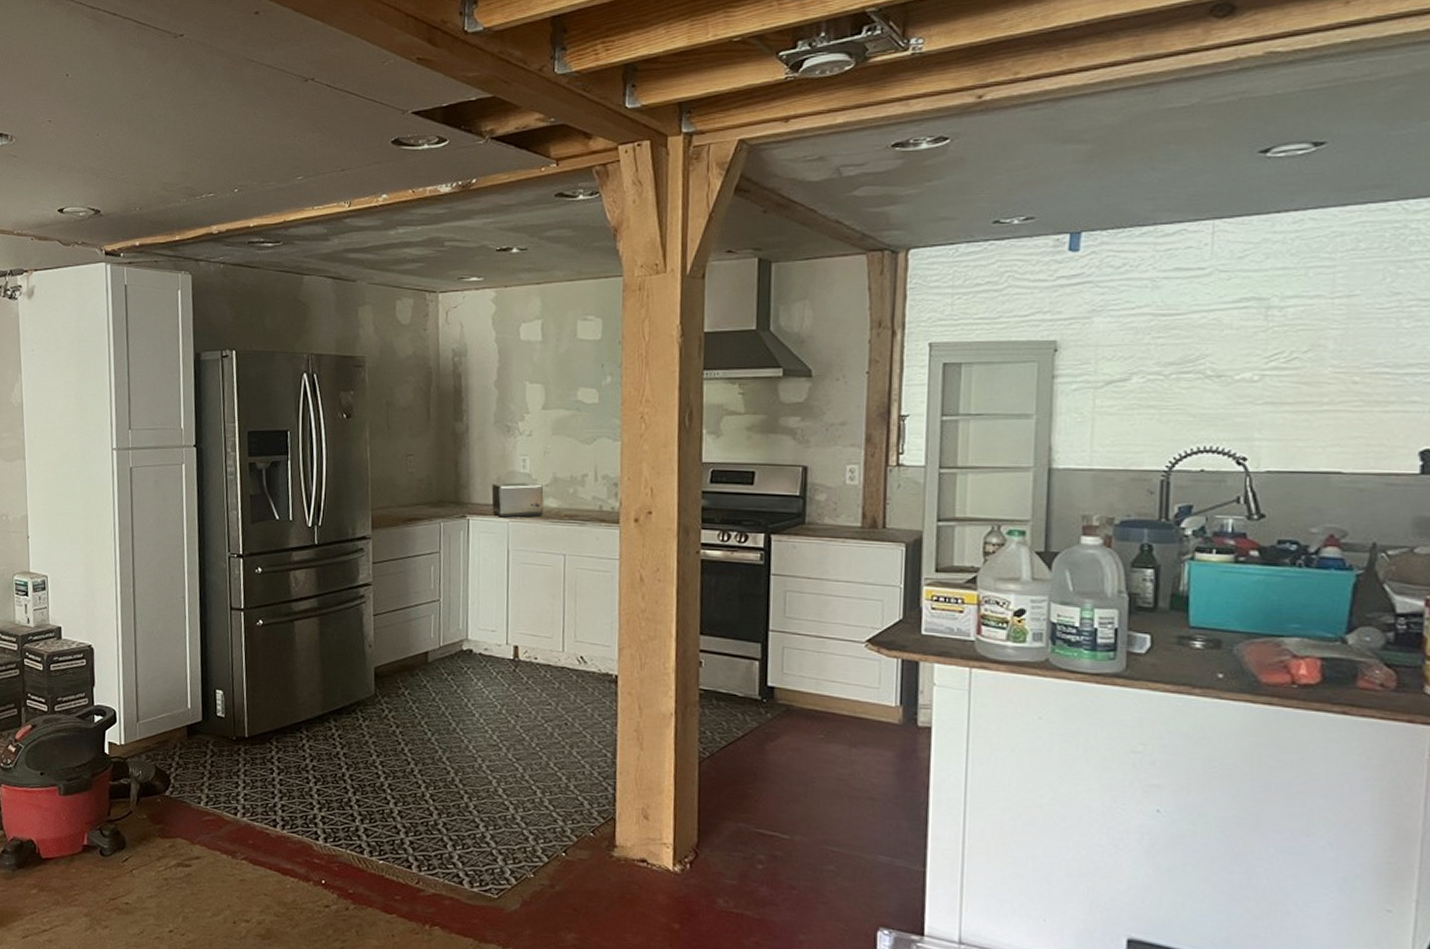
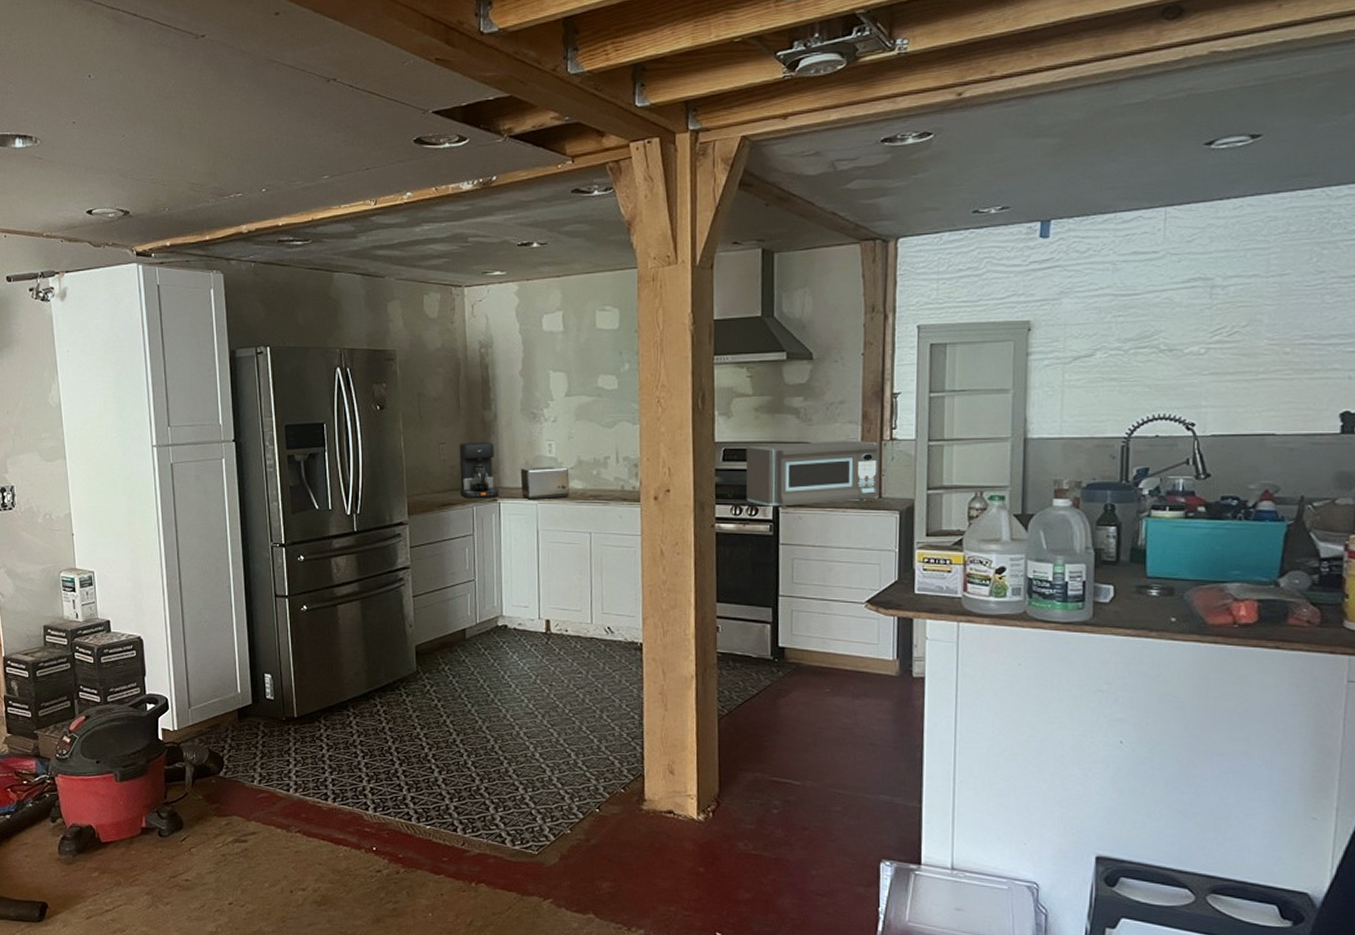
coffee maker: none [427,454,468,515] -> present [459,441,499,499]
microwave: none [735,464,885,537] -> present [745,439,880,510]

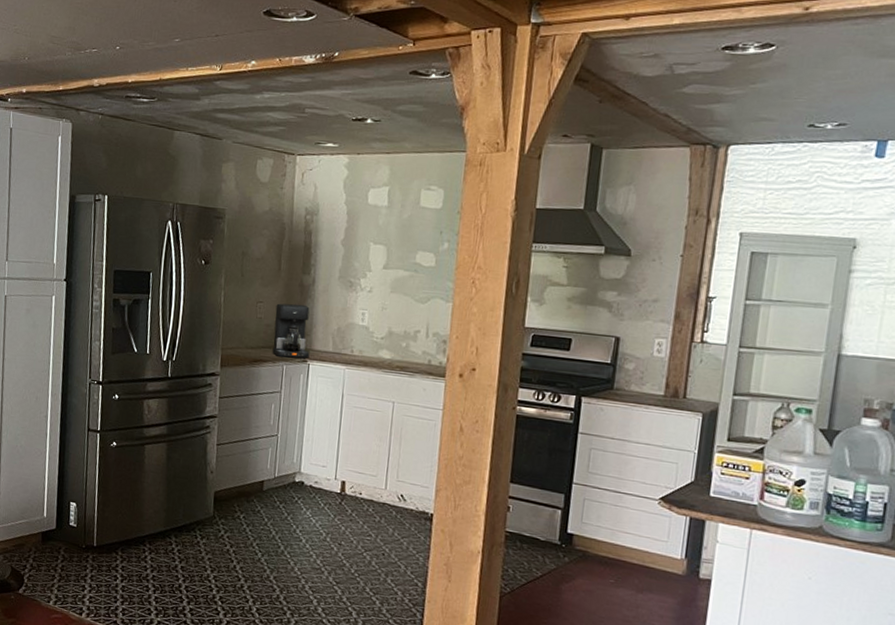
toaster: present [520,465,570,500] -> none [331,333,380,366]
microwave: present [745,439,880,510] -> none [550,334,689,402]

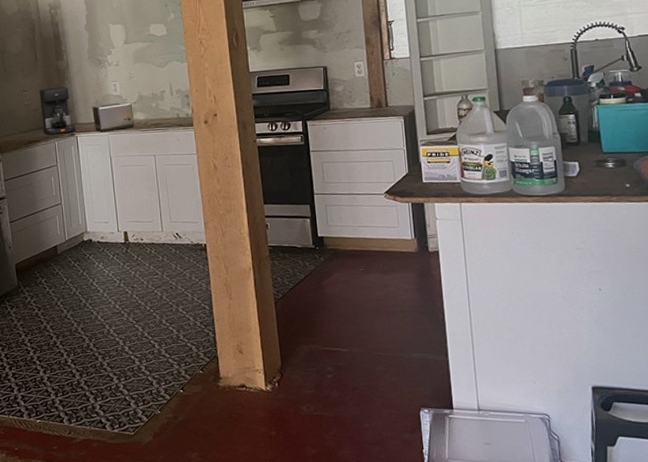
toaster: none [331,333,380,366] -> present [92,101,134,132]

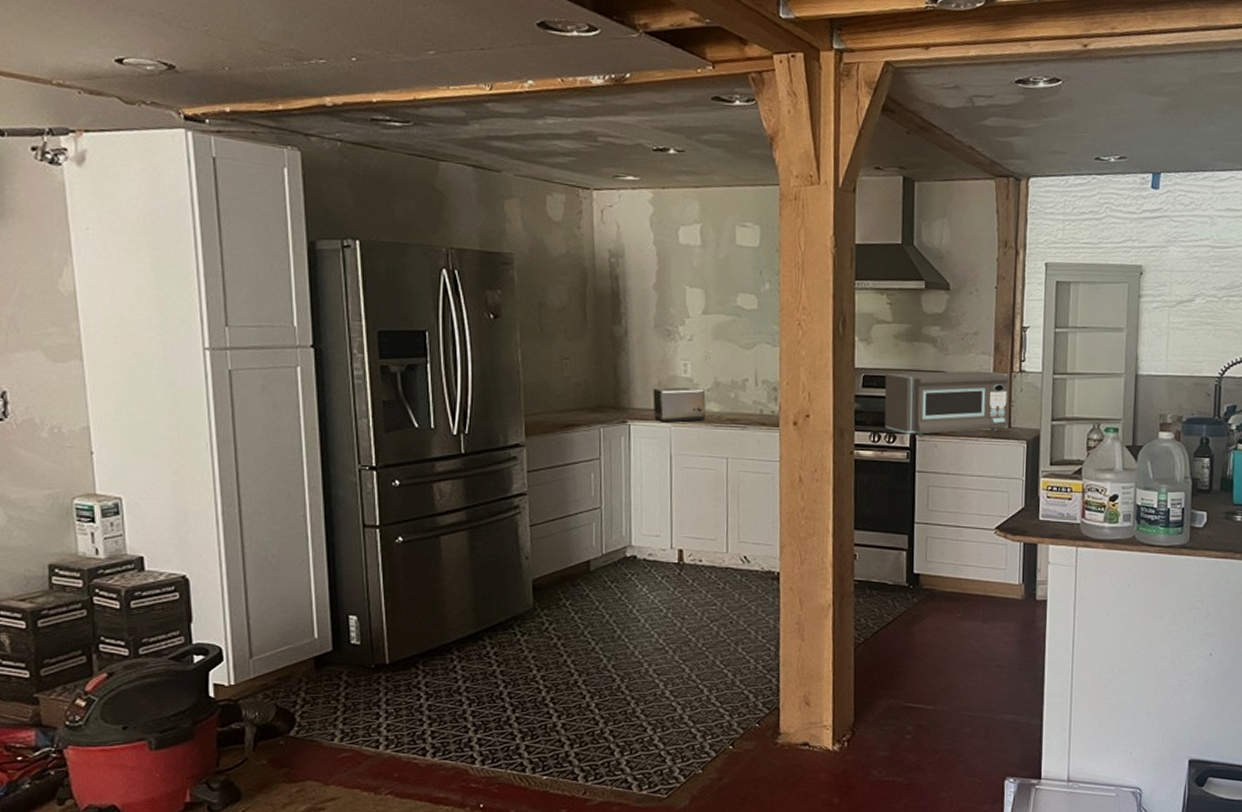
coffee maker: present [39,86,76,136] -> none [585,358,629,420]
microwave: none [275,61,386,123] -> present [884,370,1010,437]

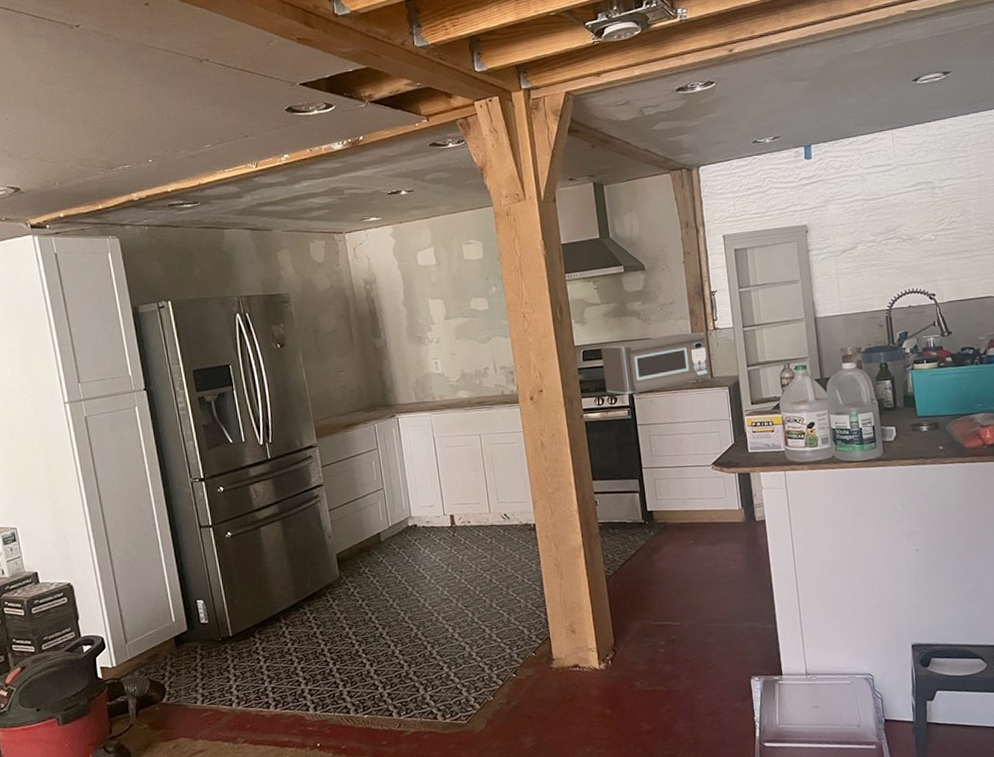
toaster: present [653,386,706,423] -> none [413,379,458,412]

